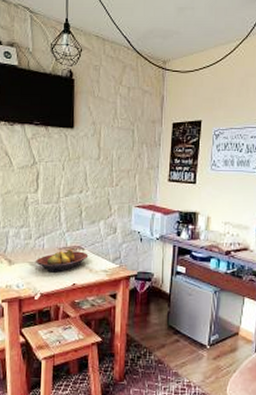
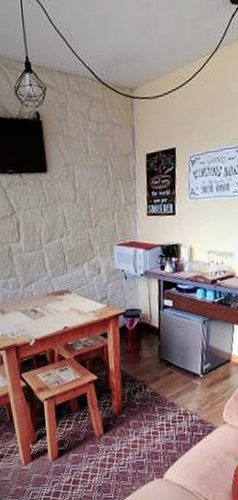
fruit bowl: present [36,248,89,273] -> none [27,293,76,318]

